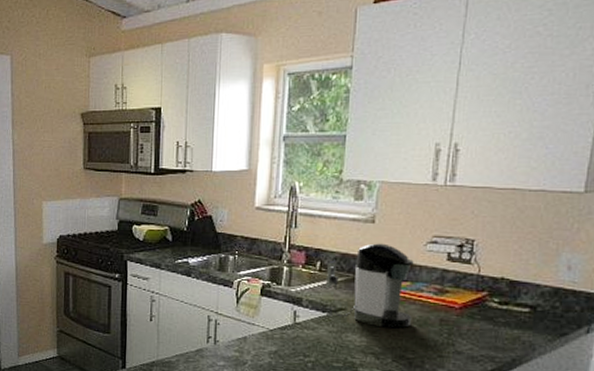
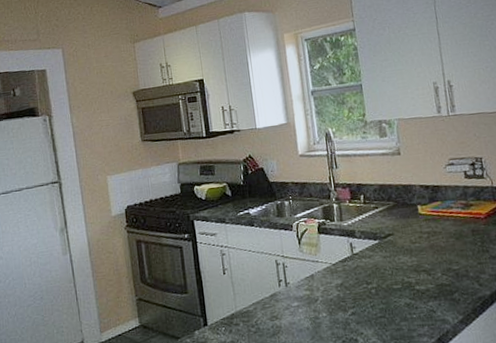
coffee maker: present [326,243,414,329] -> none [369,171,450,246]

